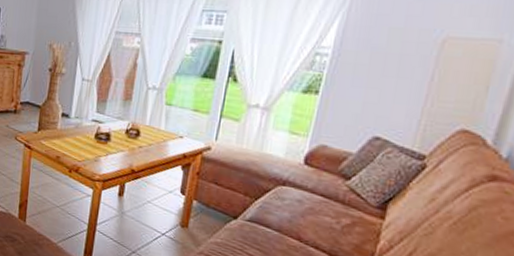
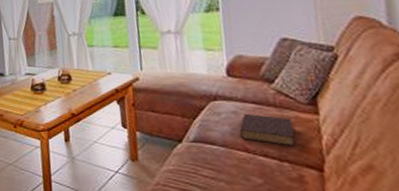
book: none [297,204,354,245] -> present [239,113,296,147]

